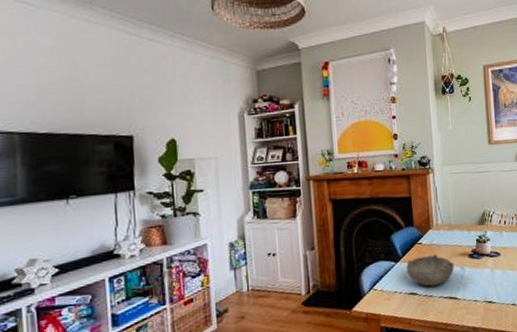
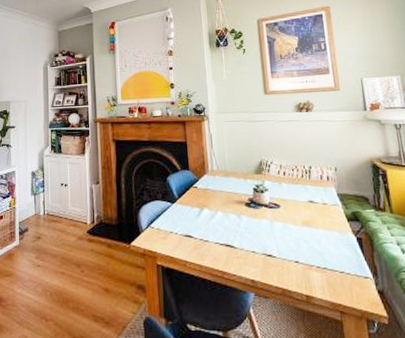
bowl: present [406,254,454,287] -> none [182,199,230,231]

